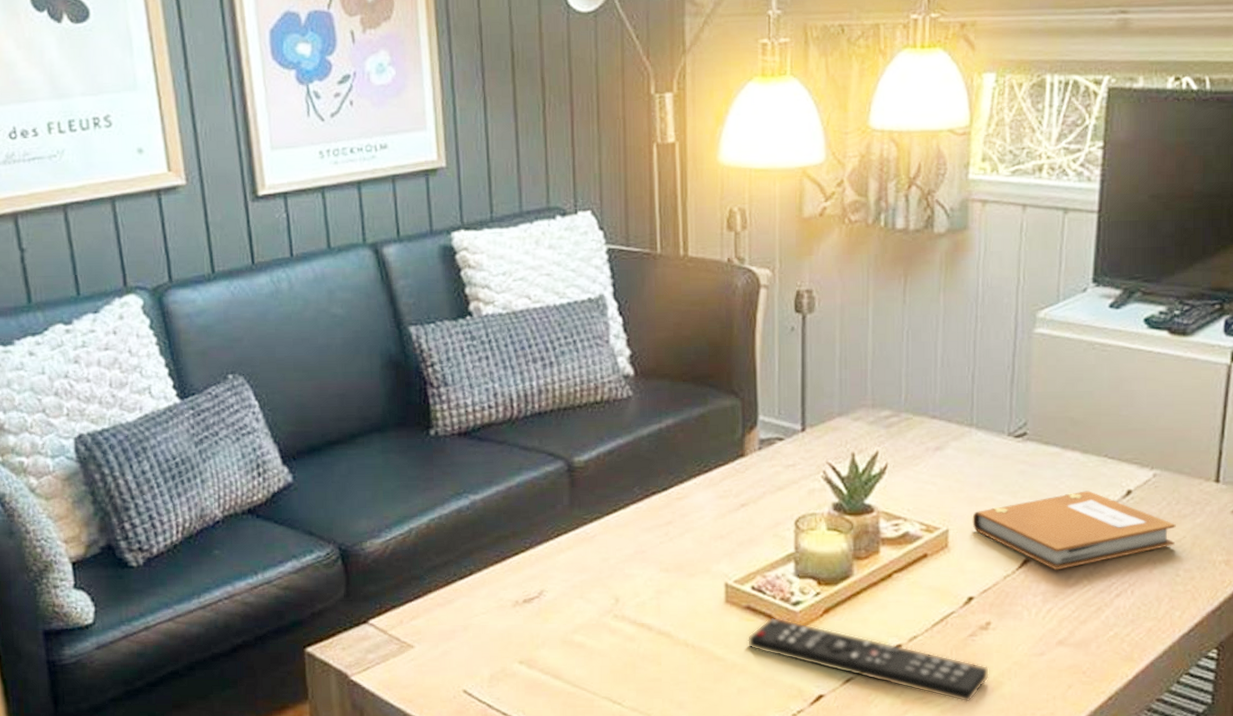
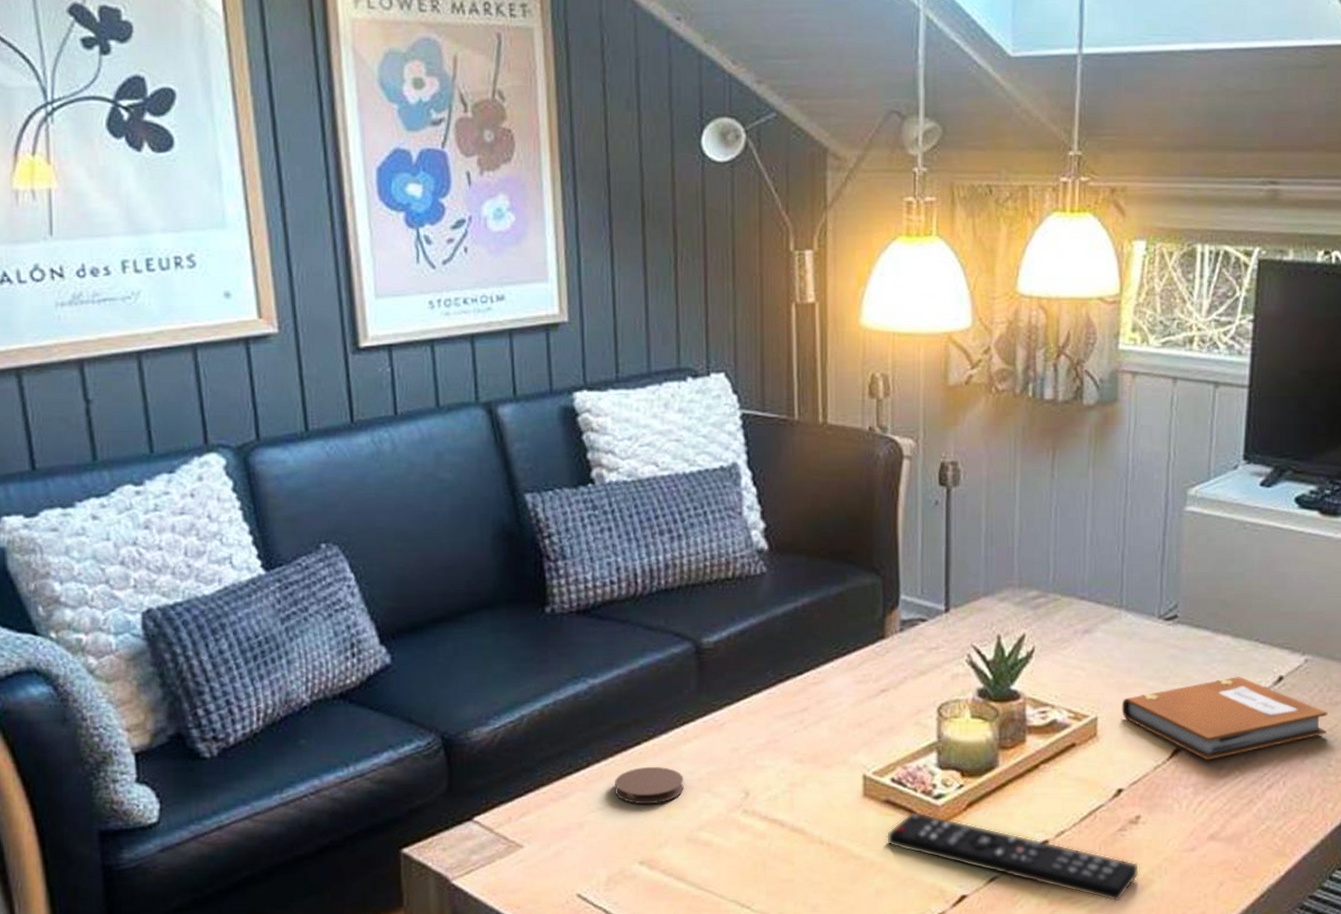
coaster: none [495,575,559,610] -> present [615,766,684,805]

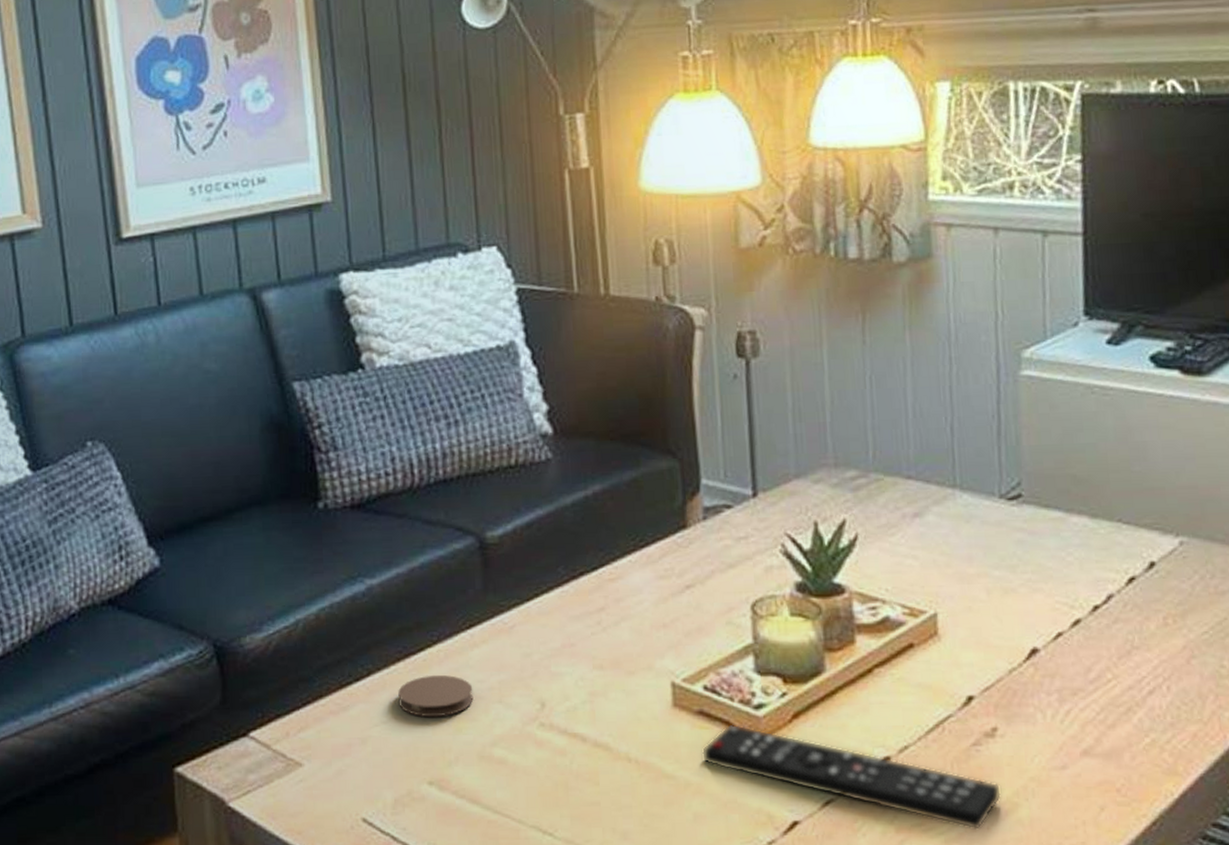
notebook: present [1122,676,1328,761] -> none [964,563,1215,662]

